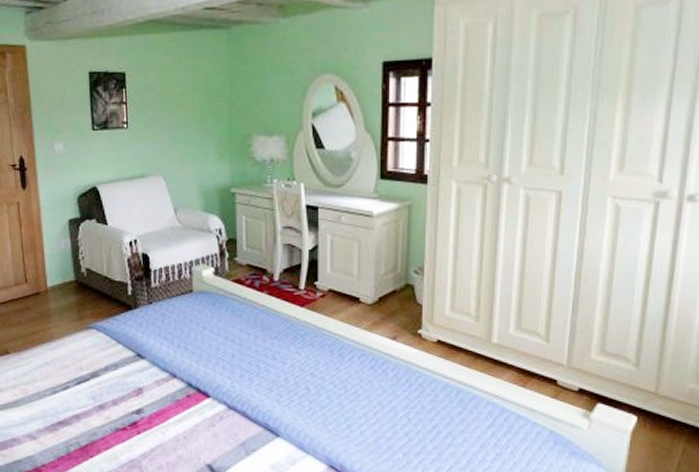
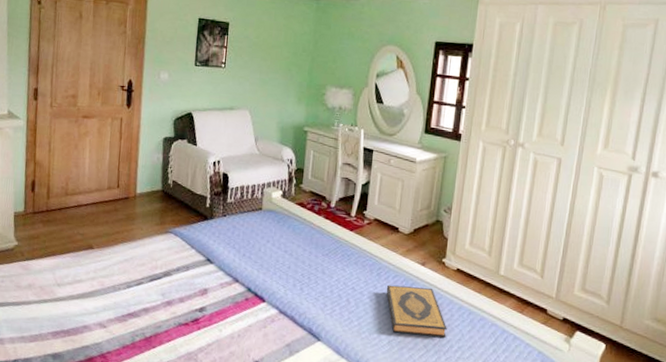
hardback book: none [352,366,431,423] -> present [386,285,447,338]

